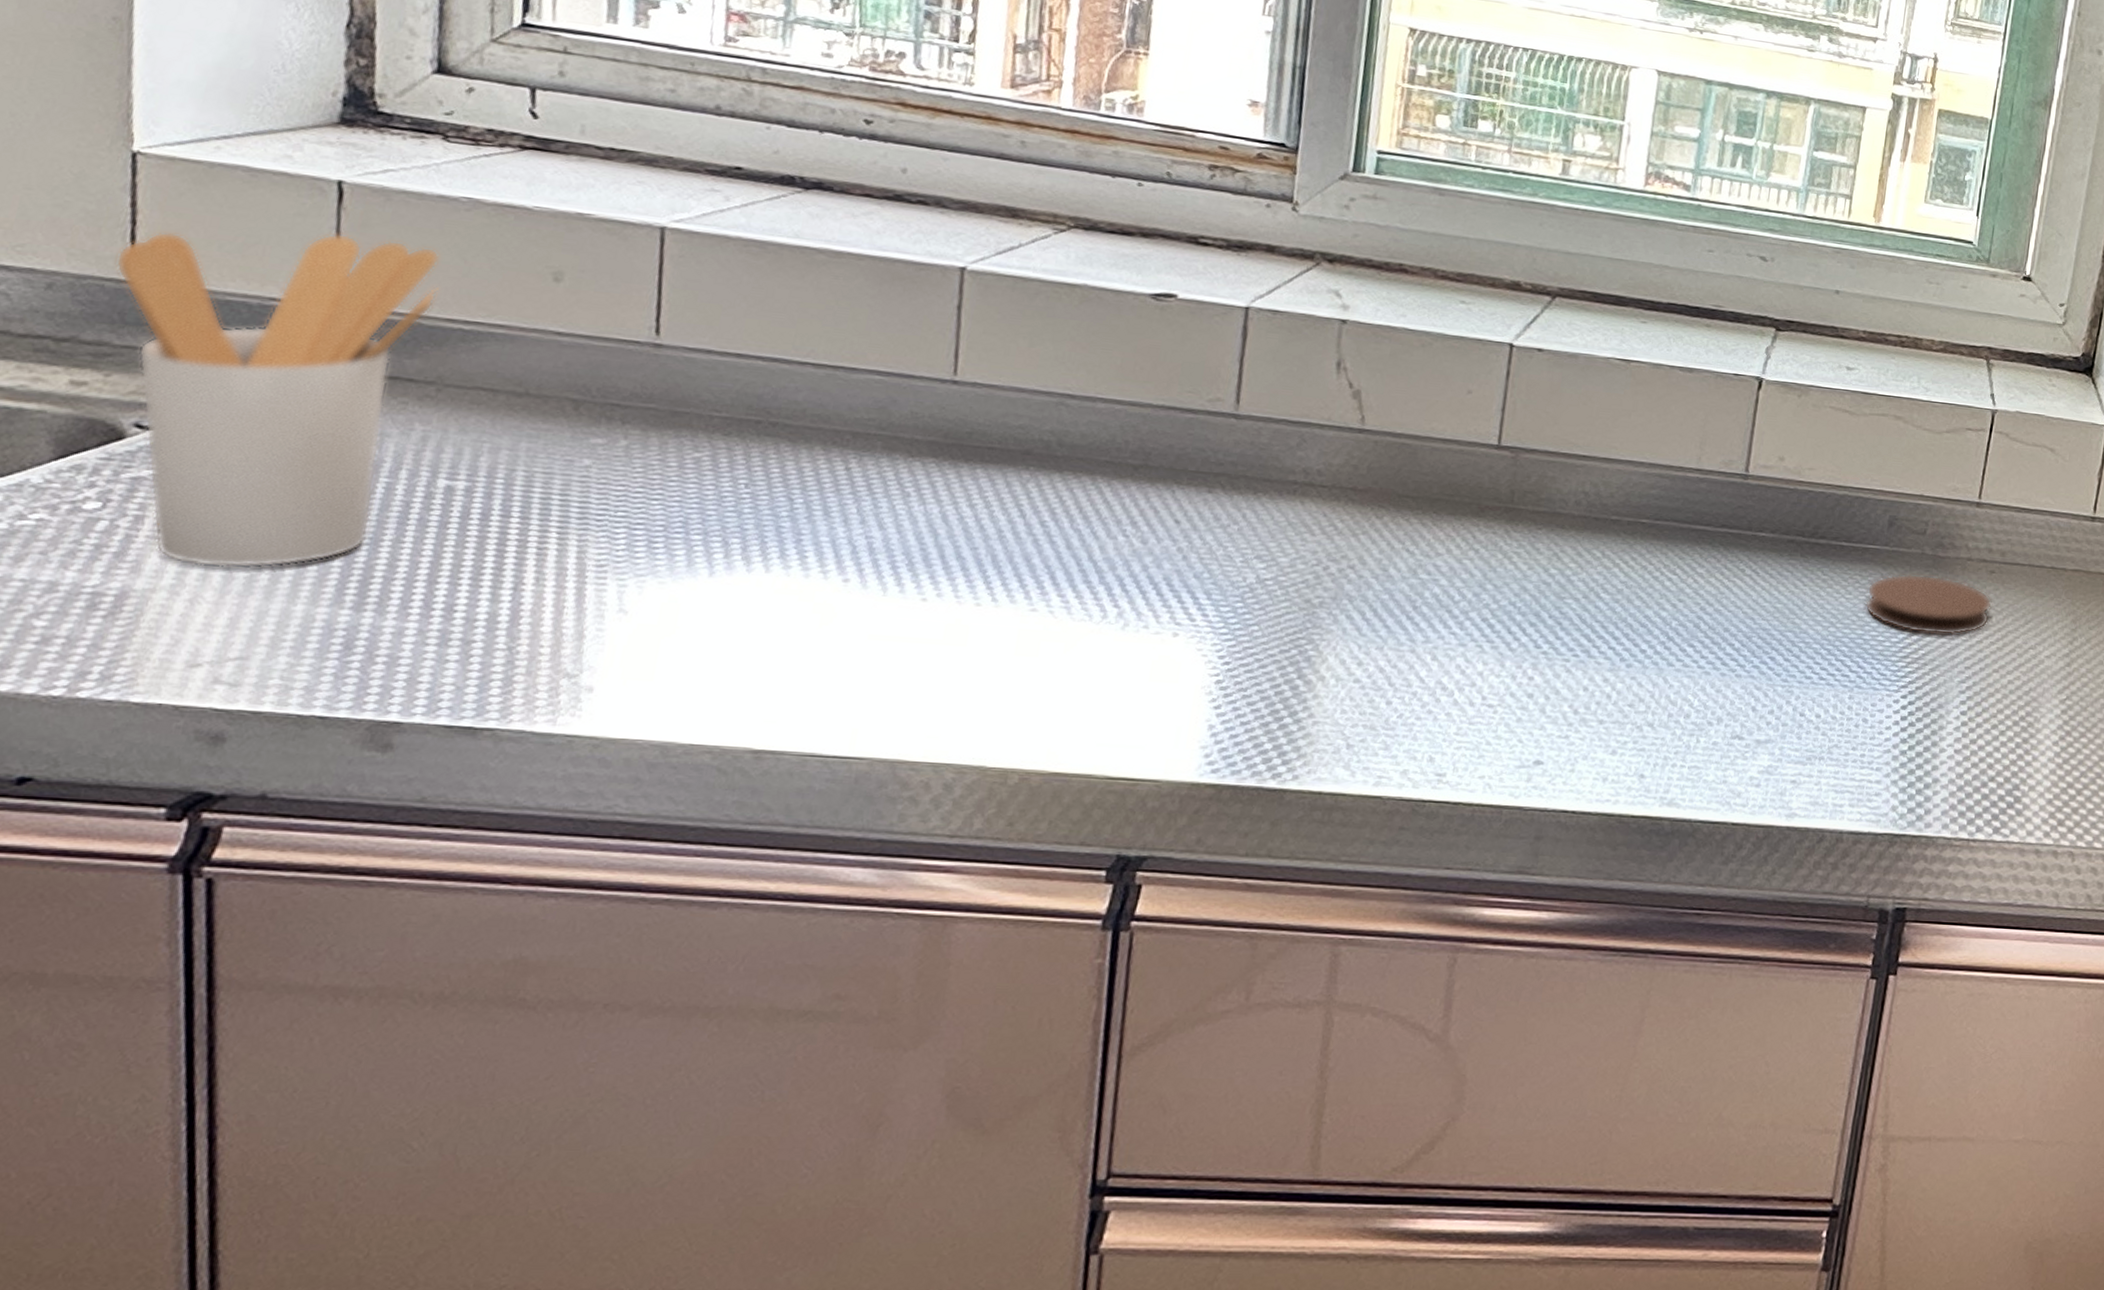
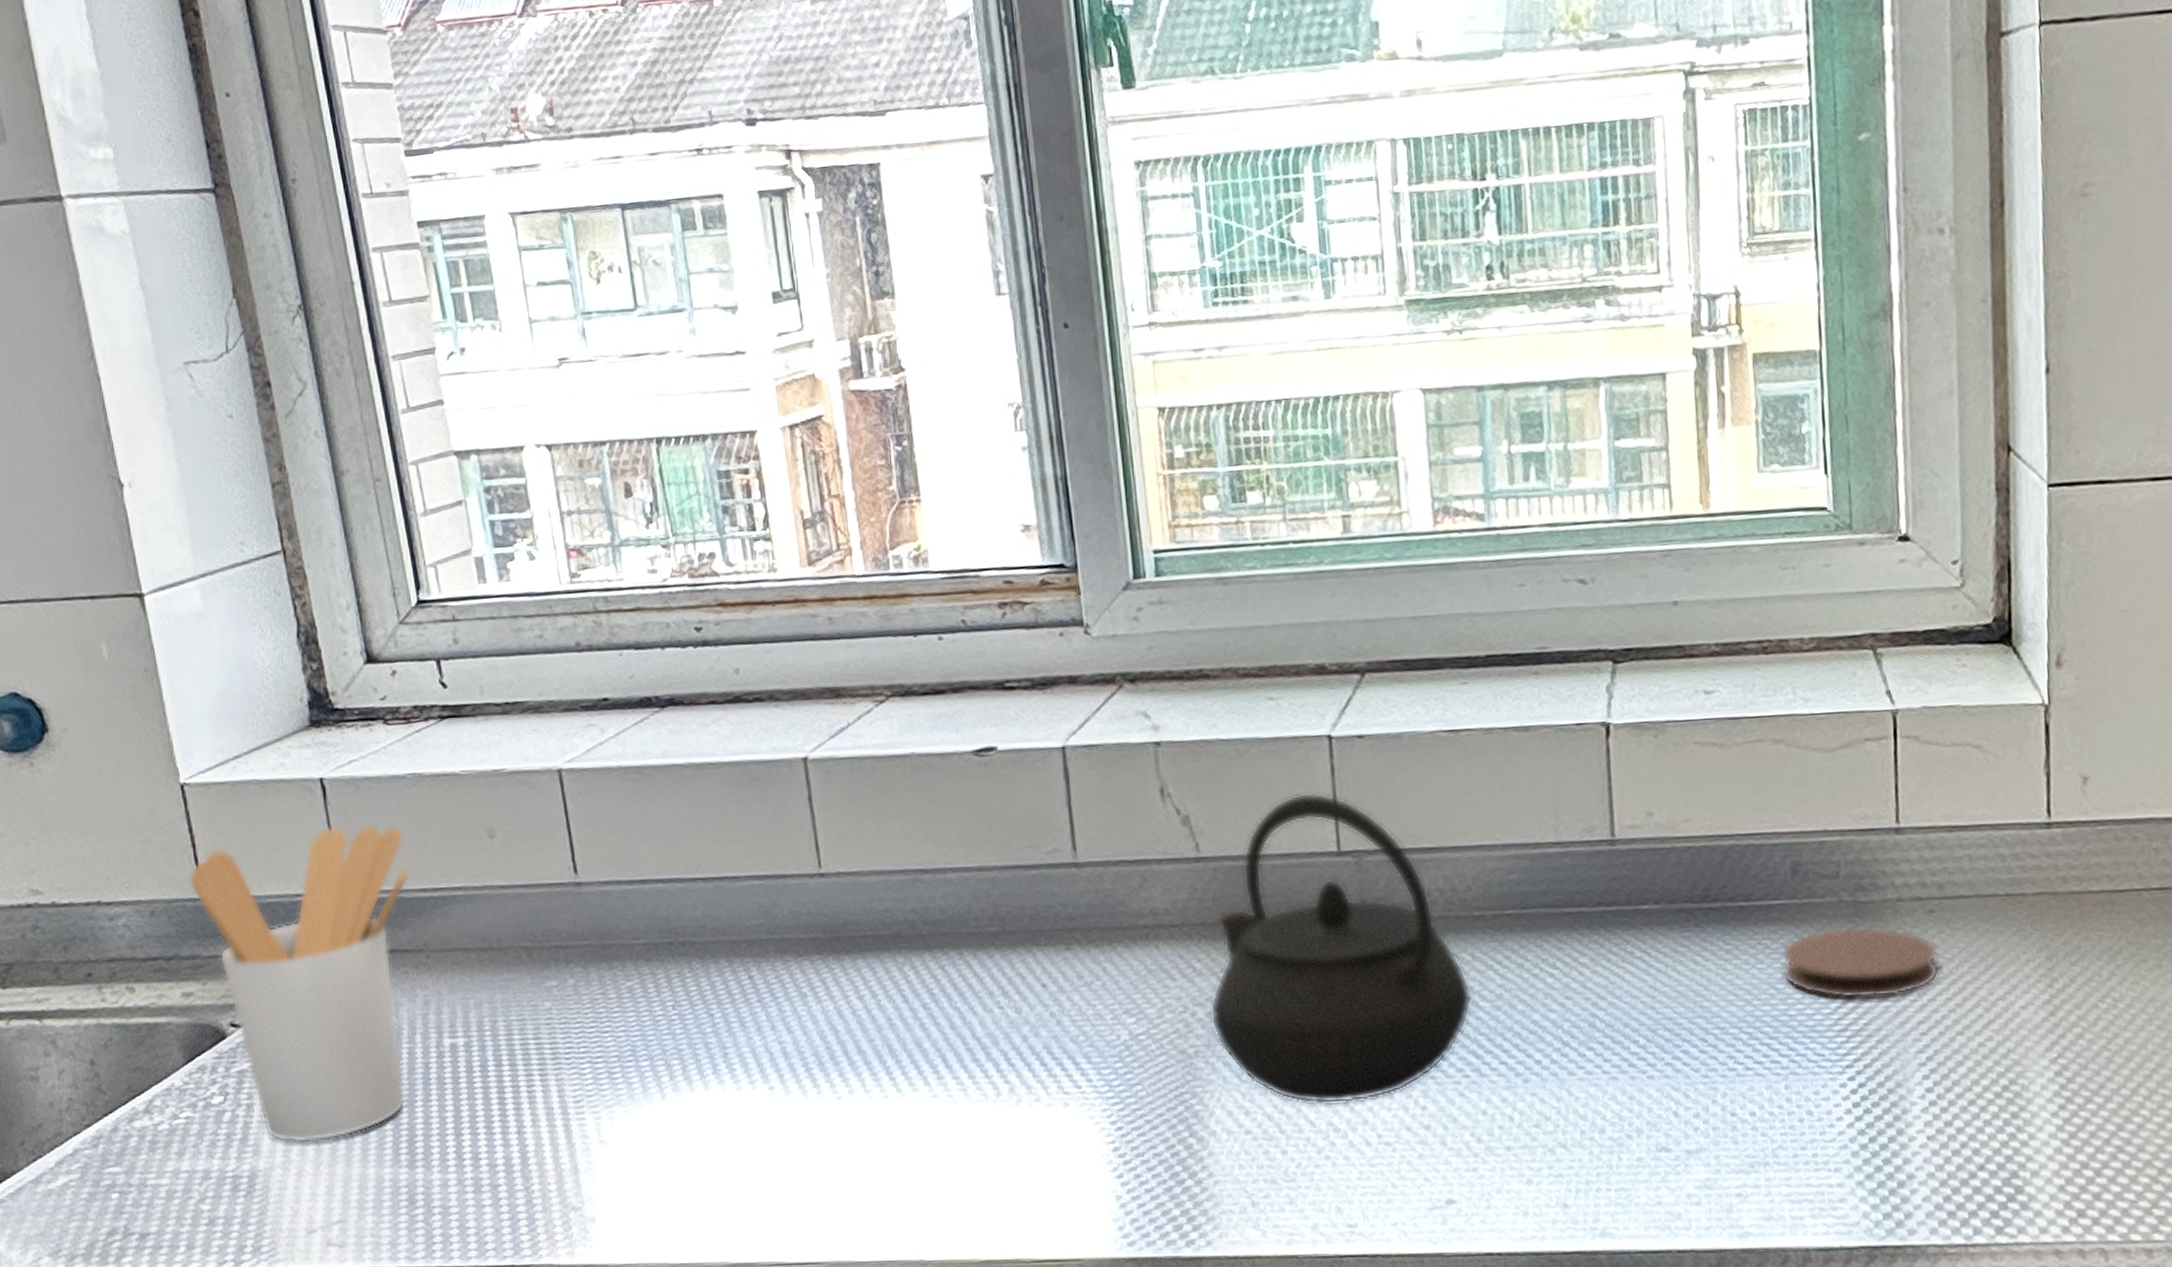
kettle: none [1341,389,1596,666] -> present [1210,792,1473,1105]

